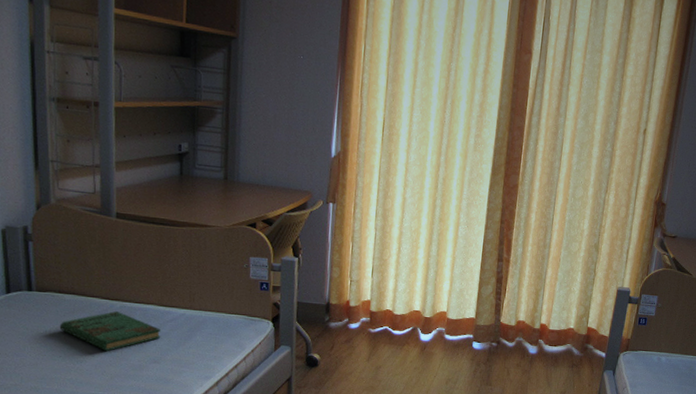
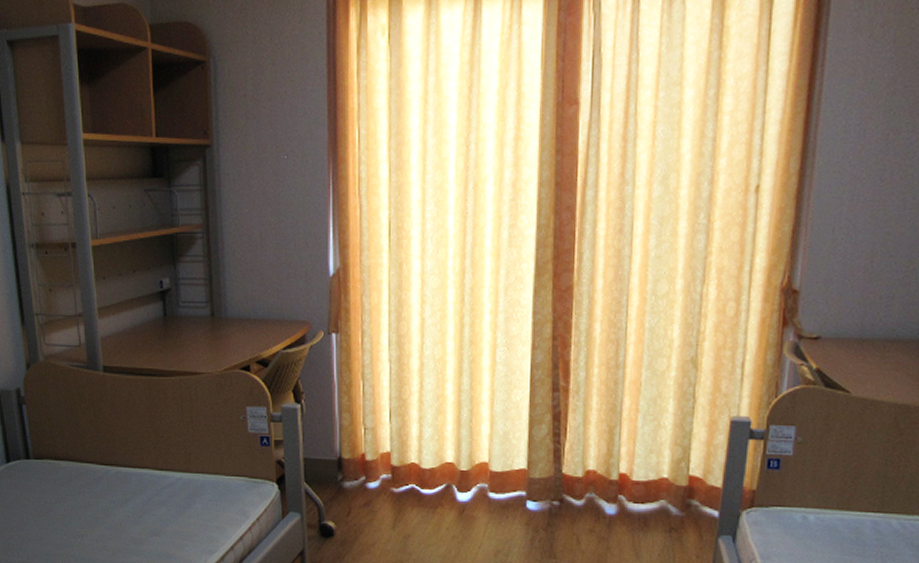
book: present [59,311,161,352] -> none [58,478,159,524]

